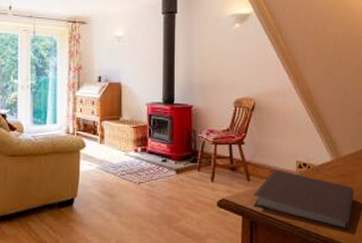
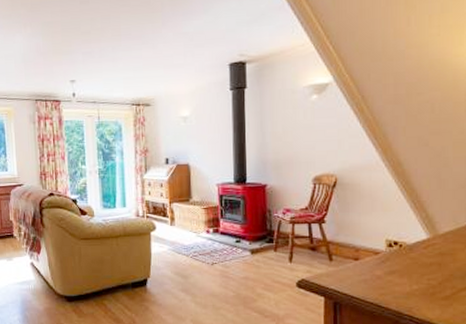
notebook: present [253,169,353,230] -> none [337,249,454,312]

